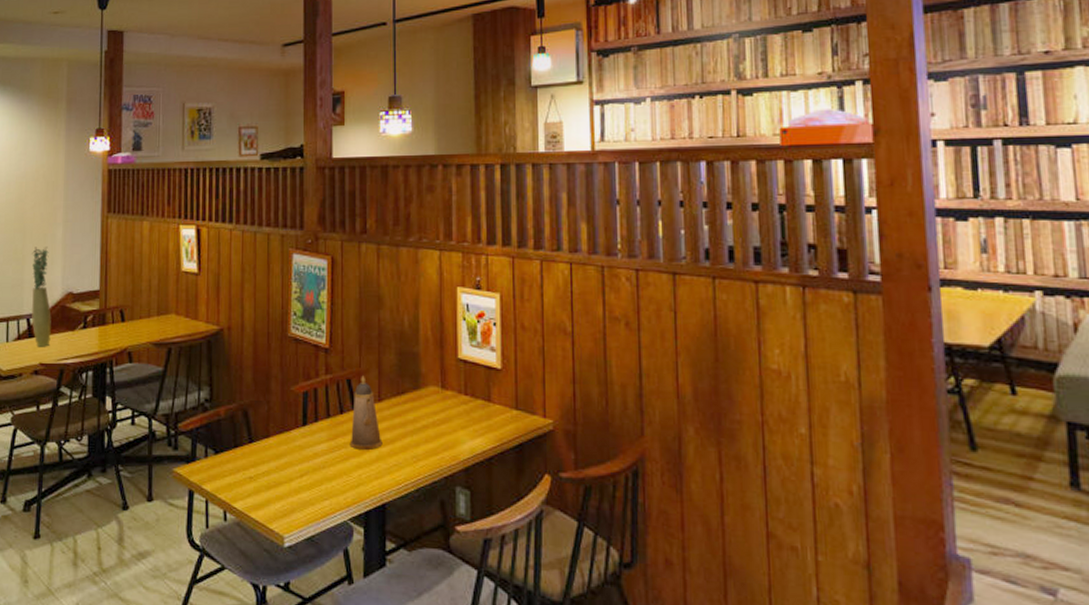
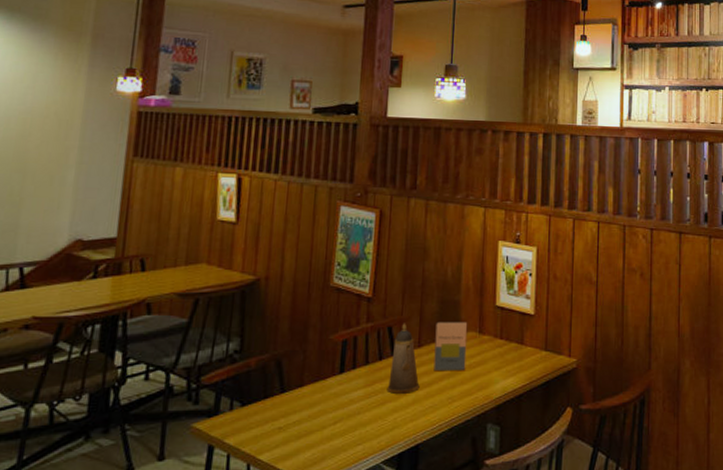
vase: present [32,247,51,347] -> none [26,189,55,299]
book: none [395,375,429,428] -> present [433,321,468,370]

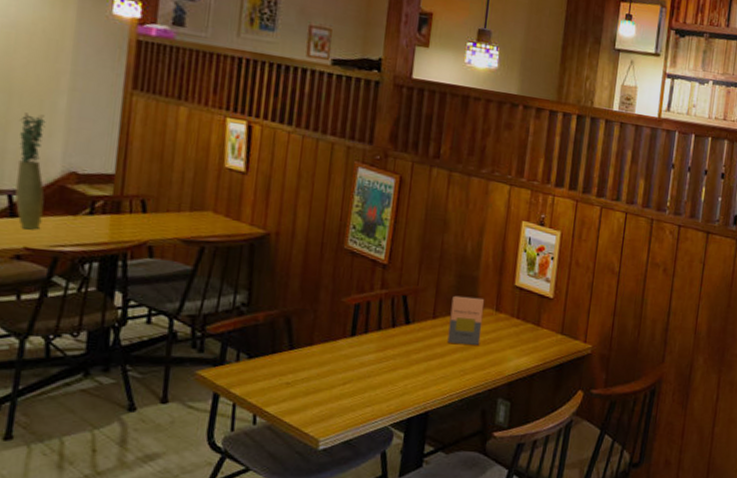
vase: none [26,189,55,299] -> present [15,112,46,230]
coffee pot: present [387,323,420,394] -> none [398,293,433,362]

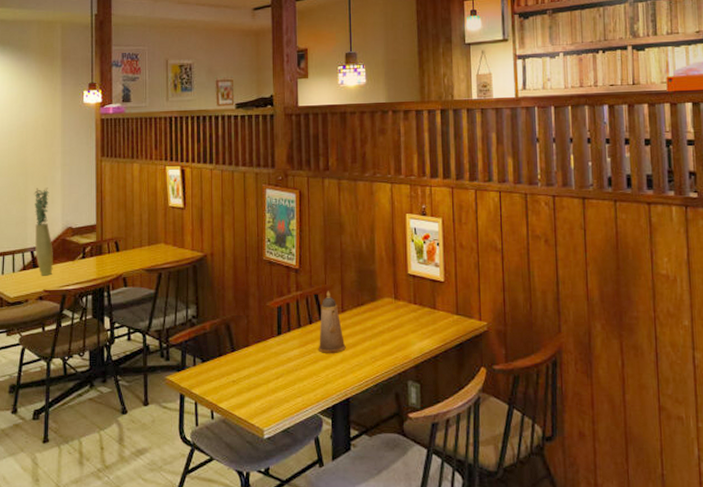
coffee pot: none [398,293,433,362] -> present [318,291,346,353]
book: present [447,295,485,345] -> none [356,289,385,333]

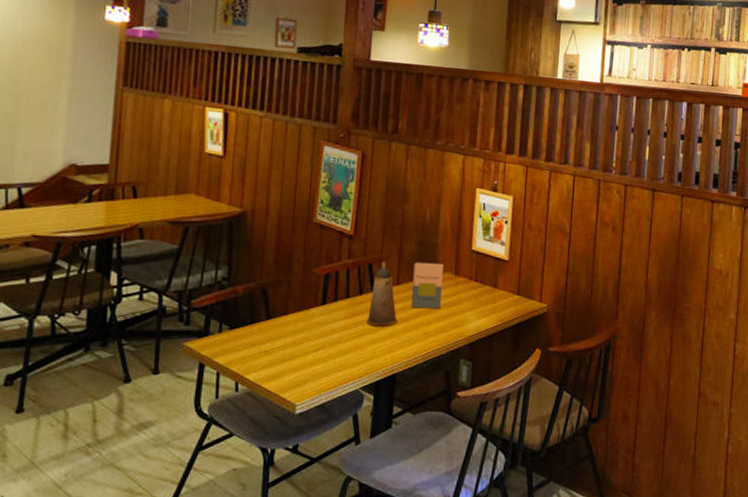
vase: present [34,188,53,276] -> none [24,113,49,219]
book: none [356,289,385,333] -> present [411,262,445,309]

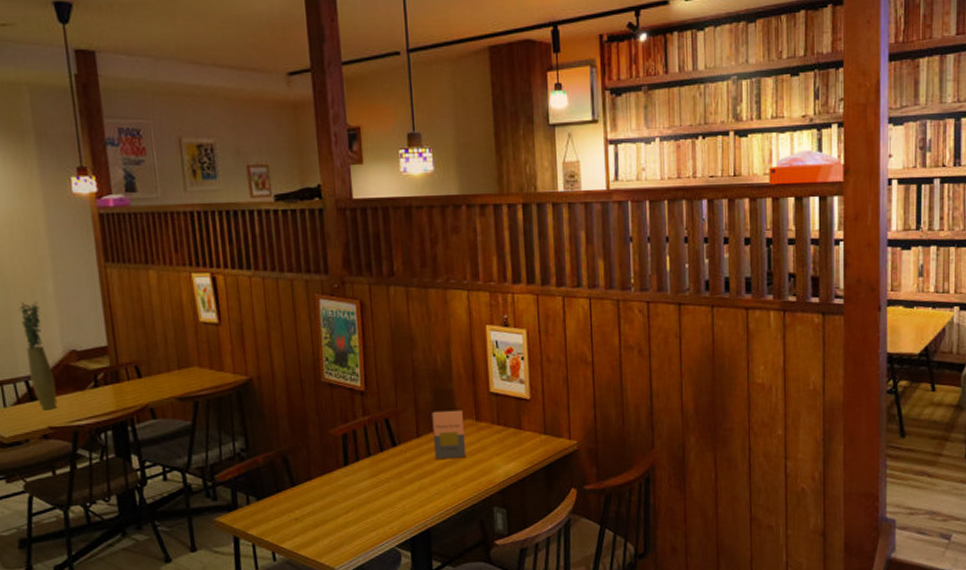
vase: none [24,113,49,219] -> present [19,302,58,410]
coffee pot: present [366,261,398,327] -> none [391,414,424,483]

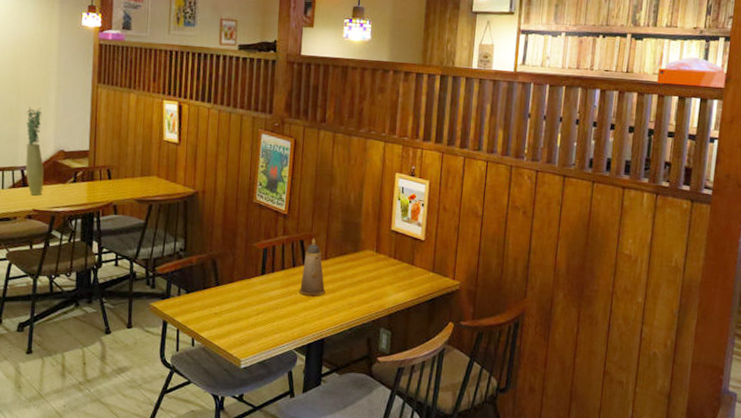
coffee pot: none [391,414,424,483] -> present [299,238,326,297]
book: present [432,410,467,459] -> none [337,239,367,282]

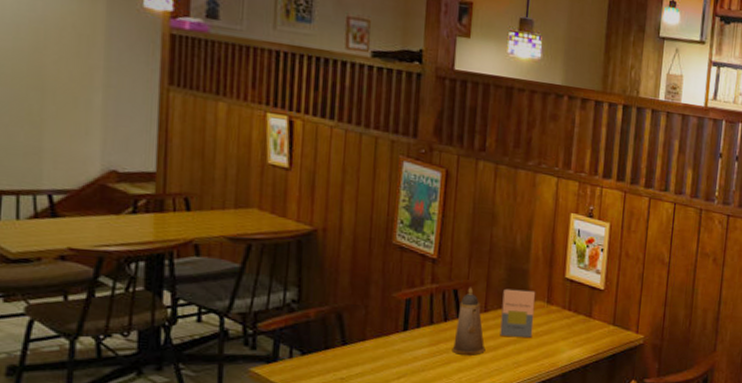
vase: present [26,107,44,196] -> none [55,110,86,230]
book: none [337,239,367,282] -> present [500,288,536,338]

